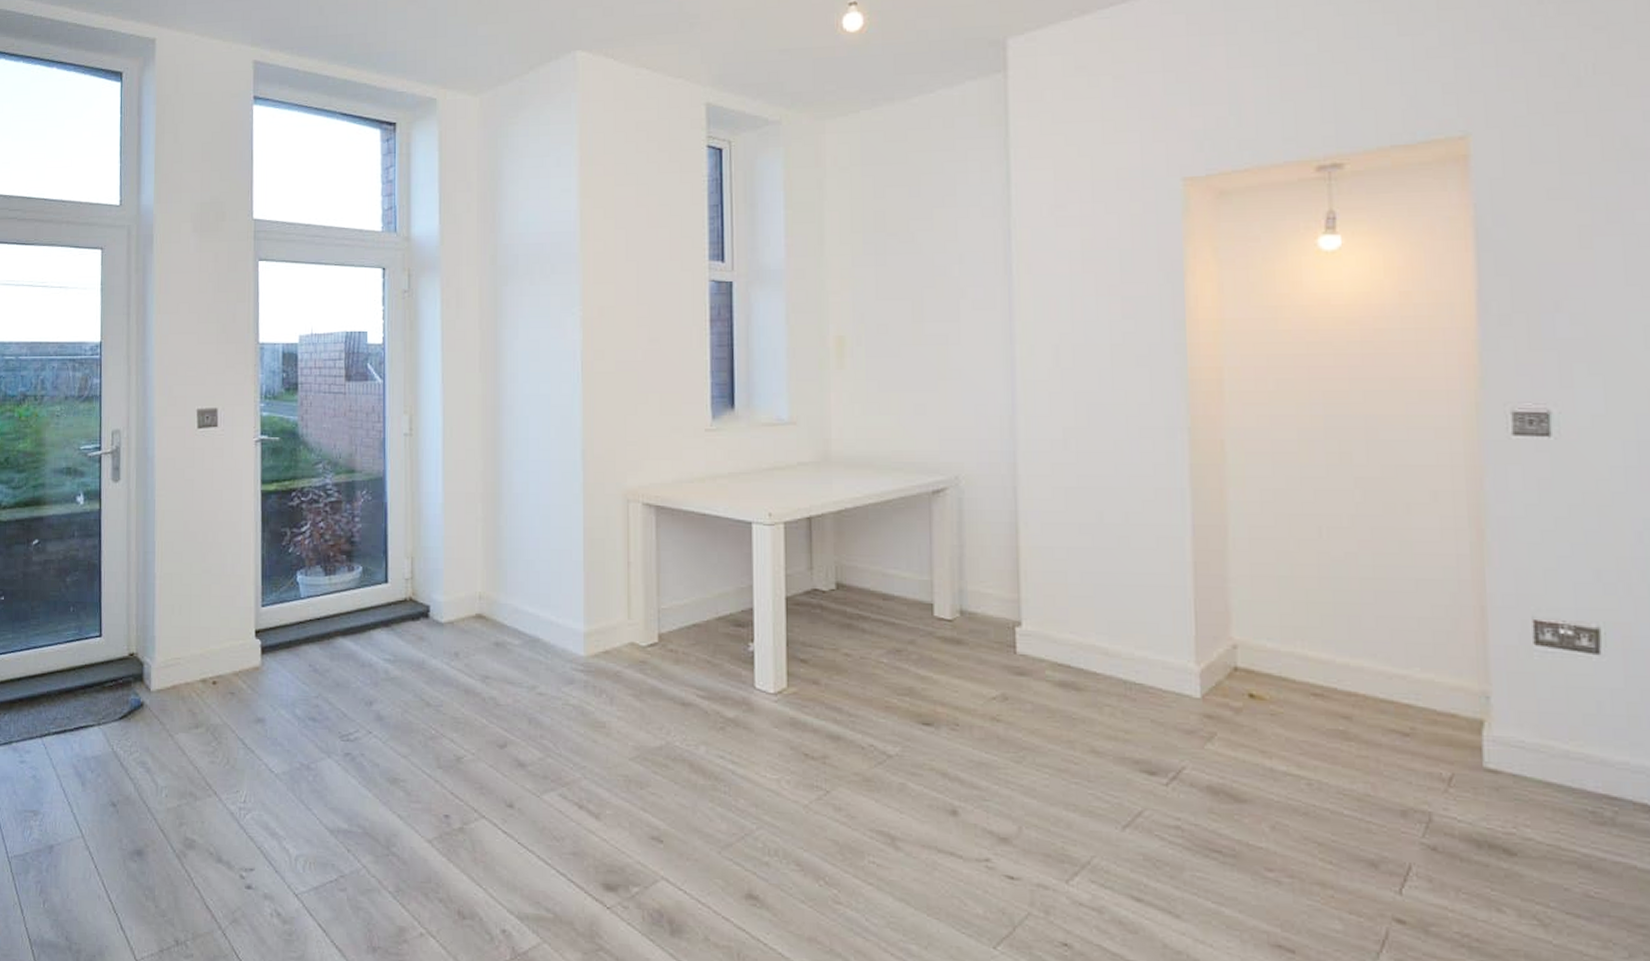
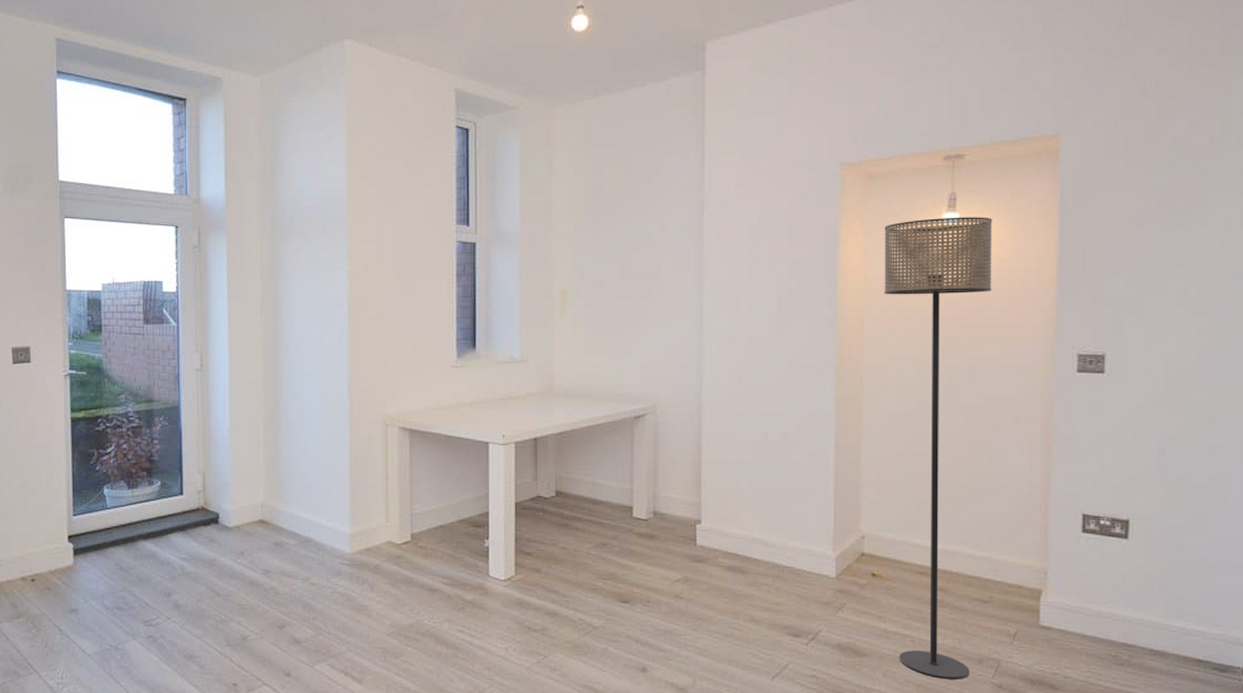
floor lamp: none [1243,239,1390,838] -> present [884,217,992,679]

